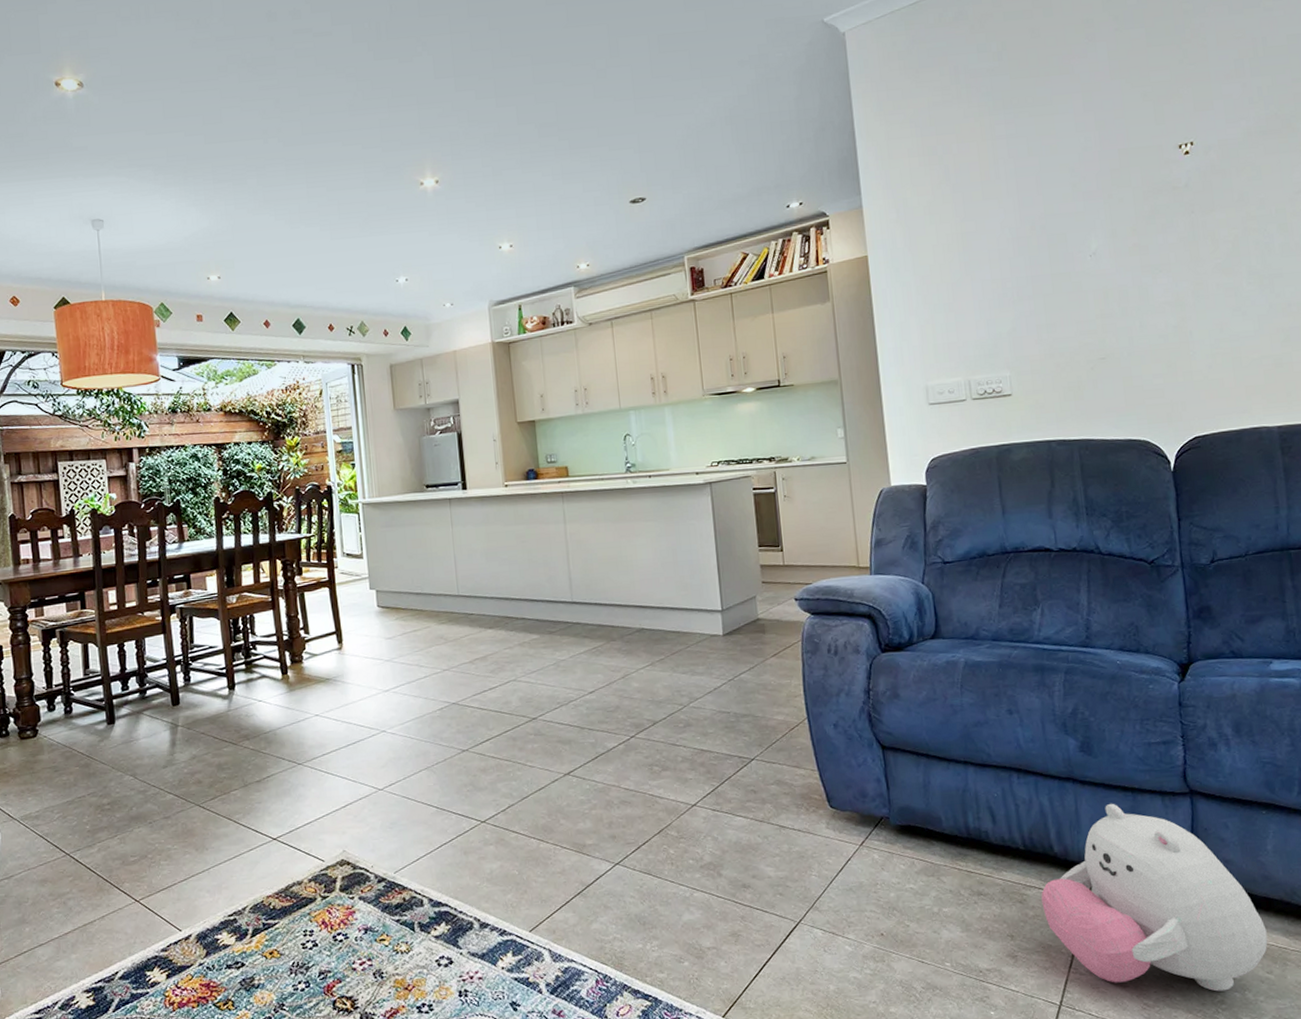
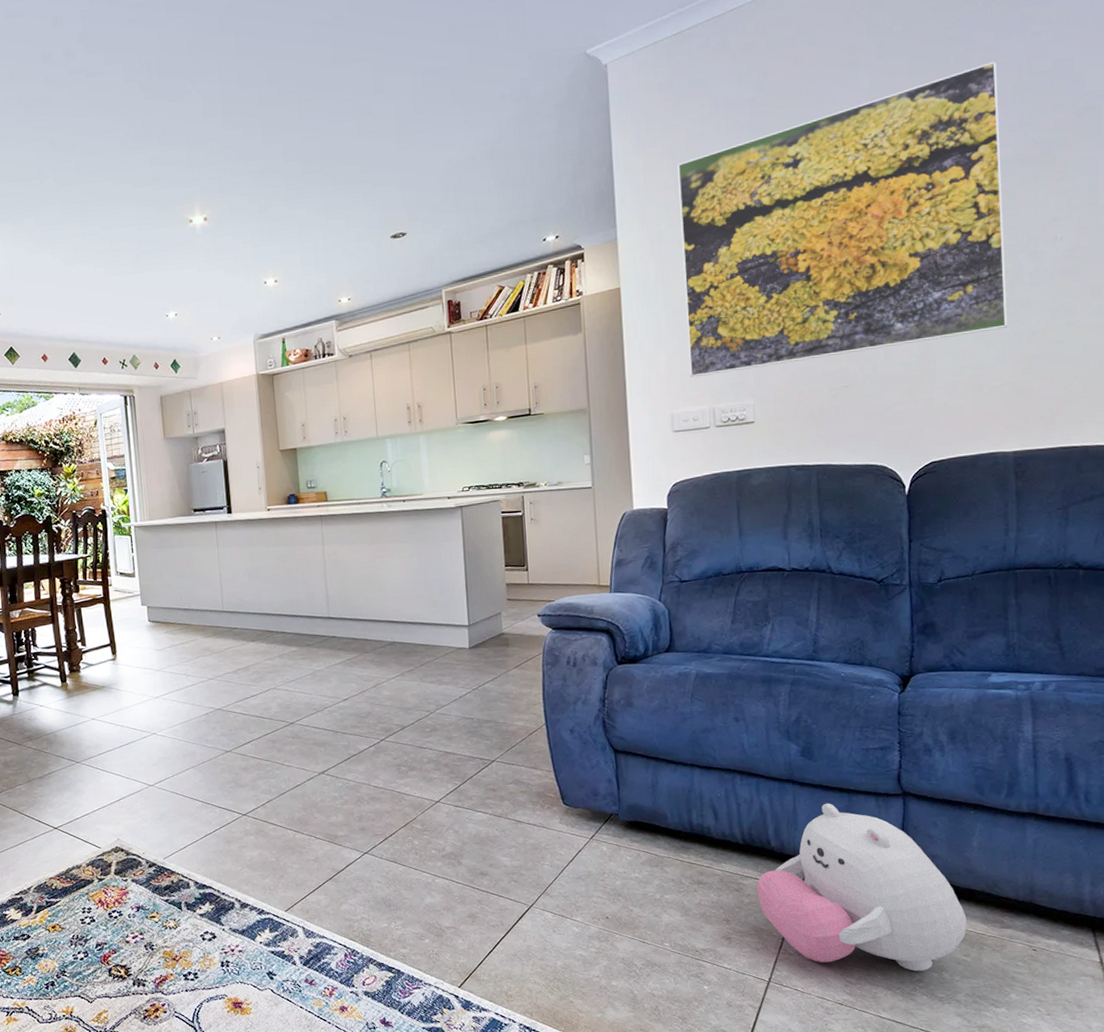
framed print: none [920,35,1262,349] -> present [678,61,1007,378]

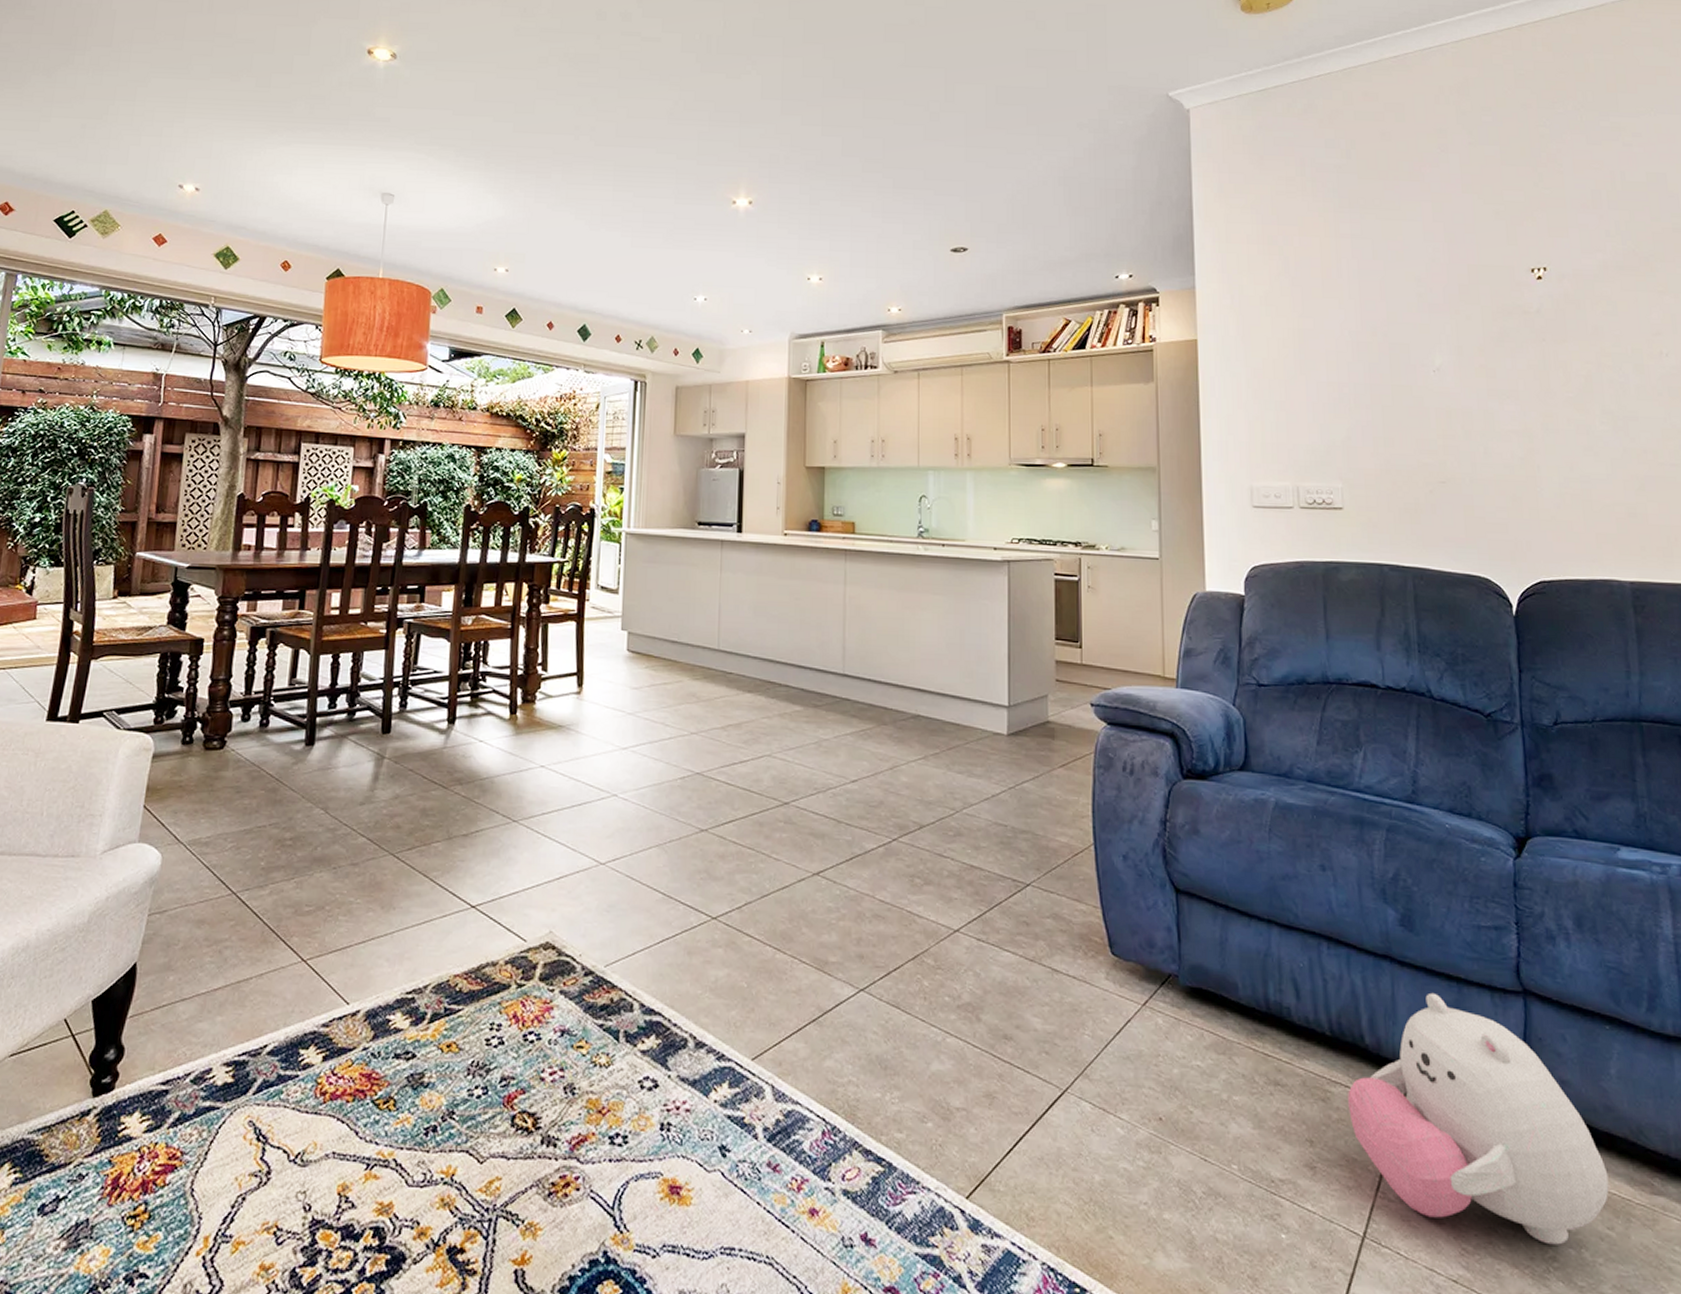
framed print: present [678,61,1007,378] -> none [1261,164,1615,449]

